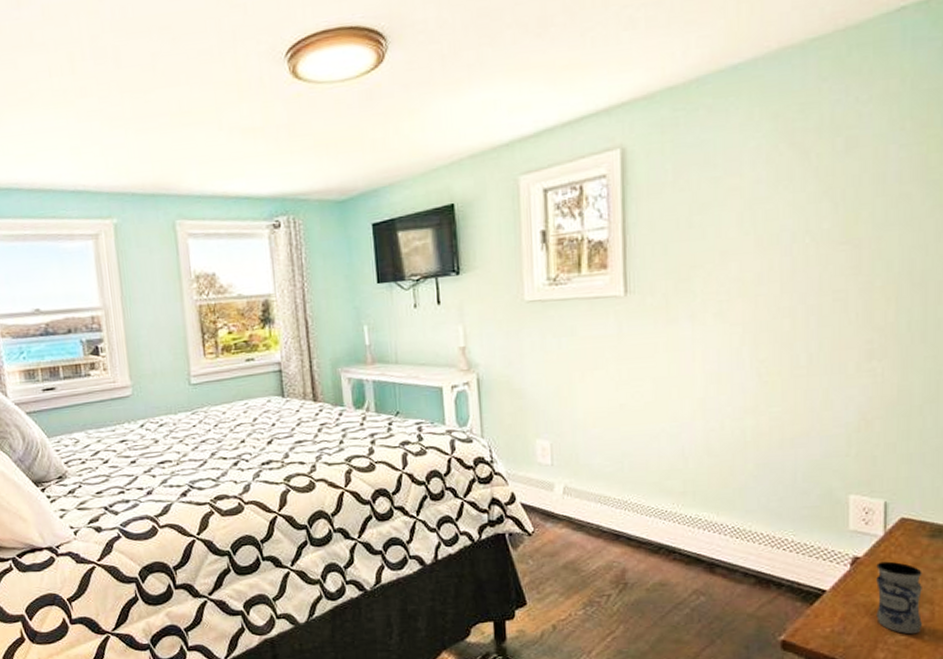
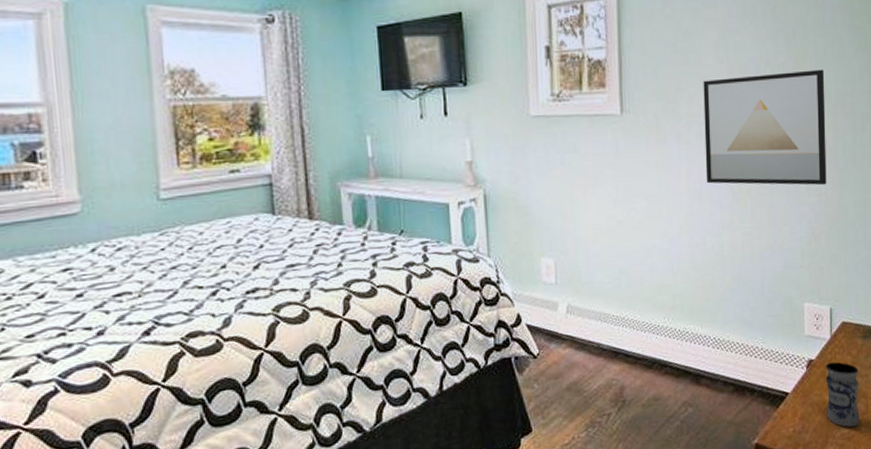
wall art: none [723,234,885,366] -> present [703,69,827,186]

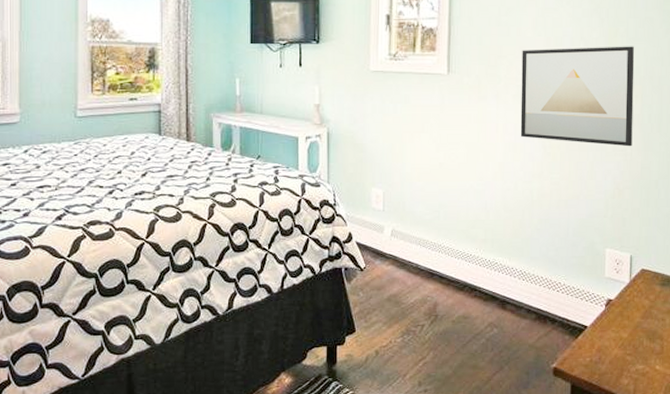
jar: present [826,361,860,427] -> none [623,304,656,365]

